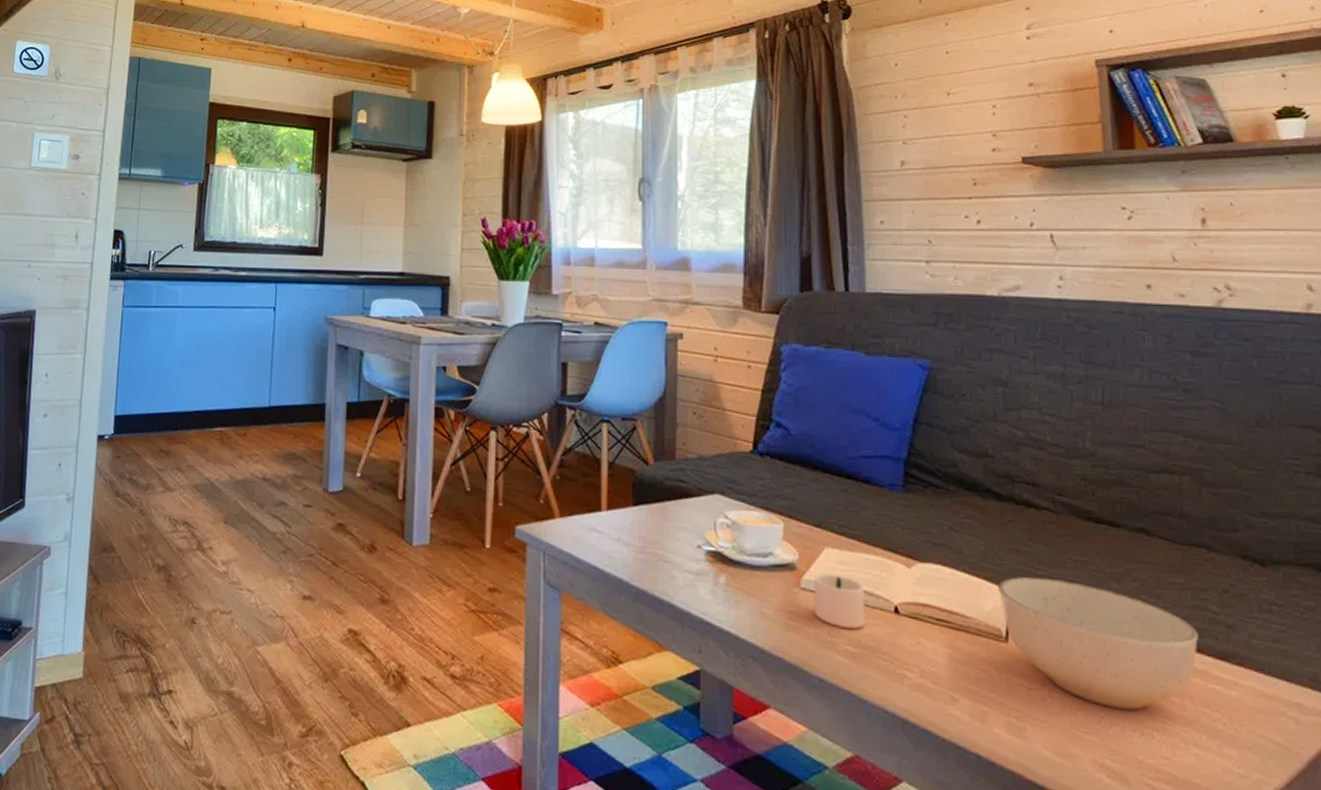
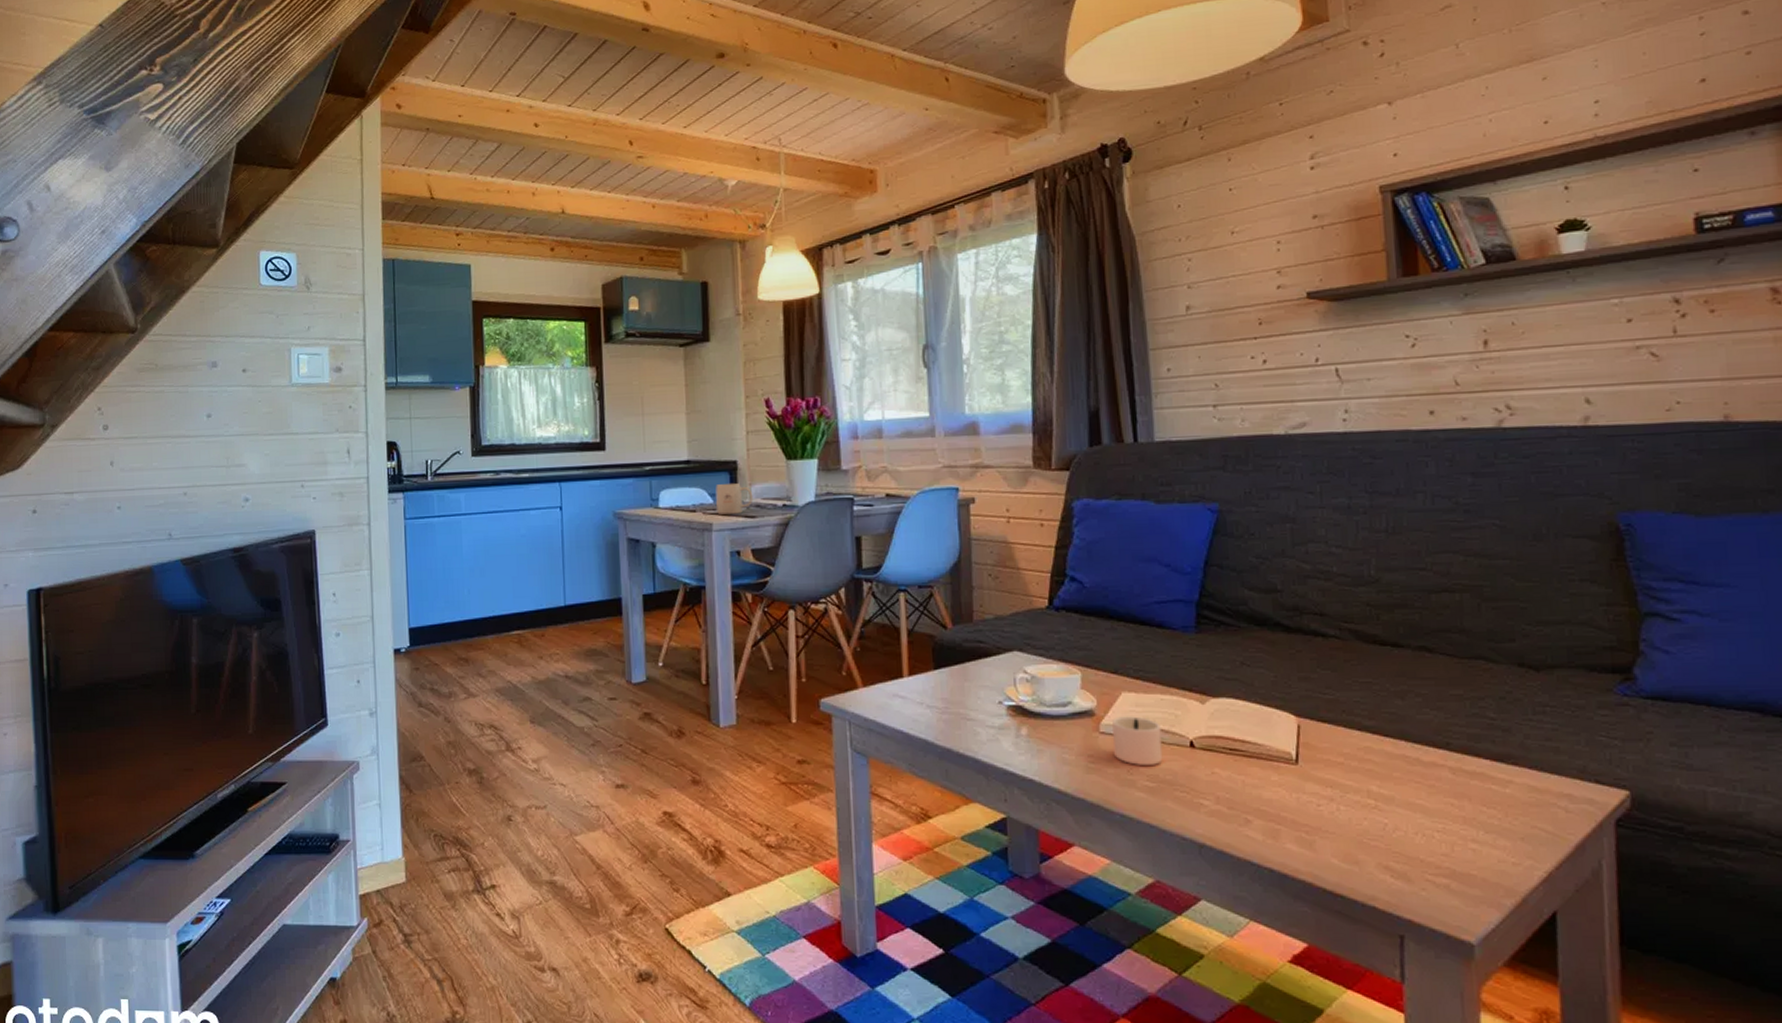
mug: none [425,298,463,329] -> present [714,483,753,515]
bowl: present [998,576,1200,710] -> none [1288,701,1478,814]

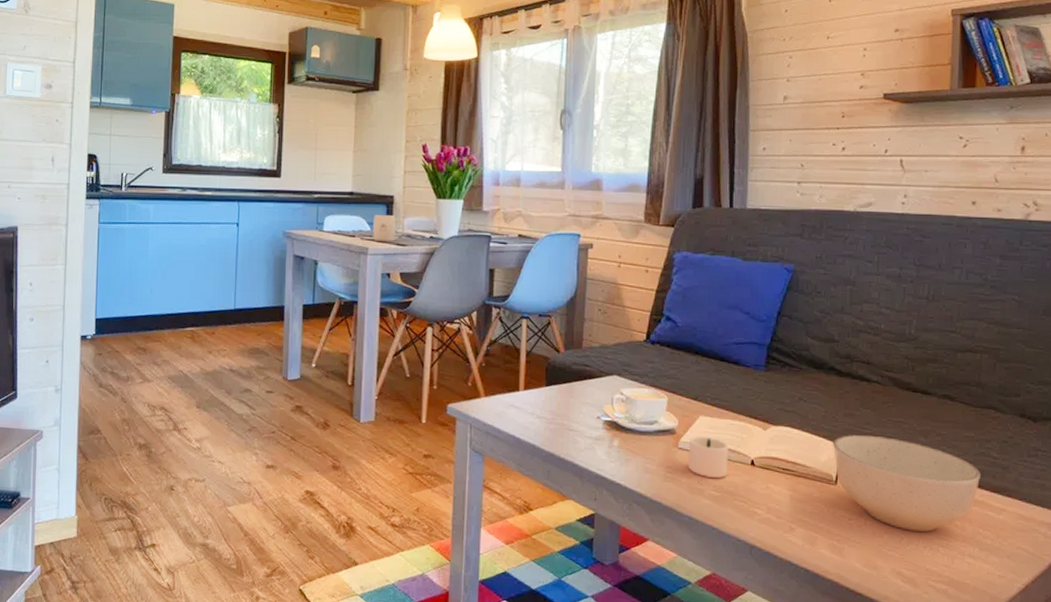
bowl: none [1288,701,1478,814] -> present [833,434,982,532]

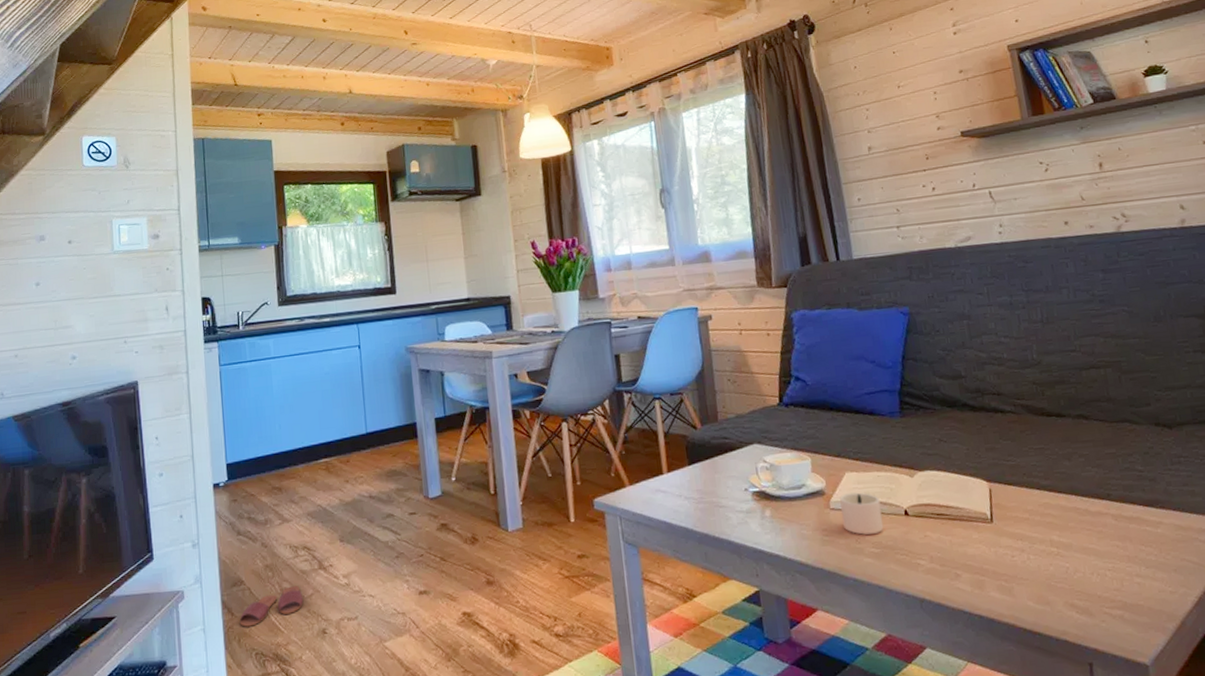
slippers: none [93,442,156,473] -> present [239,586,304,627]
mug: present [372,215,405,242] -> none [492,315,526,344]
bowl: present [833,434,982,532] -> none [980,465,1131,559]

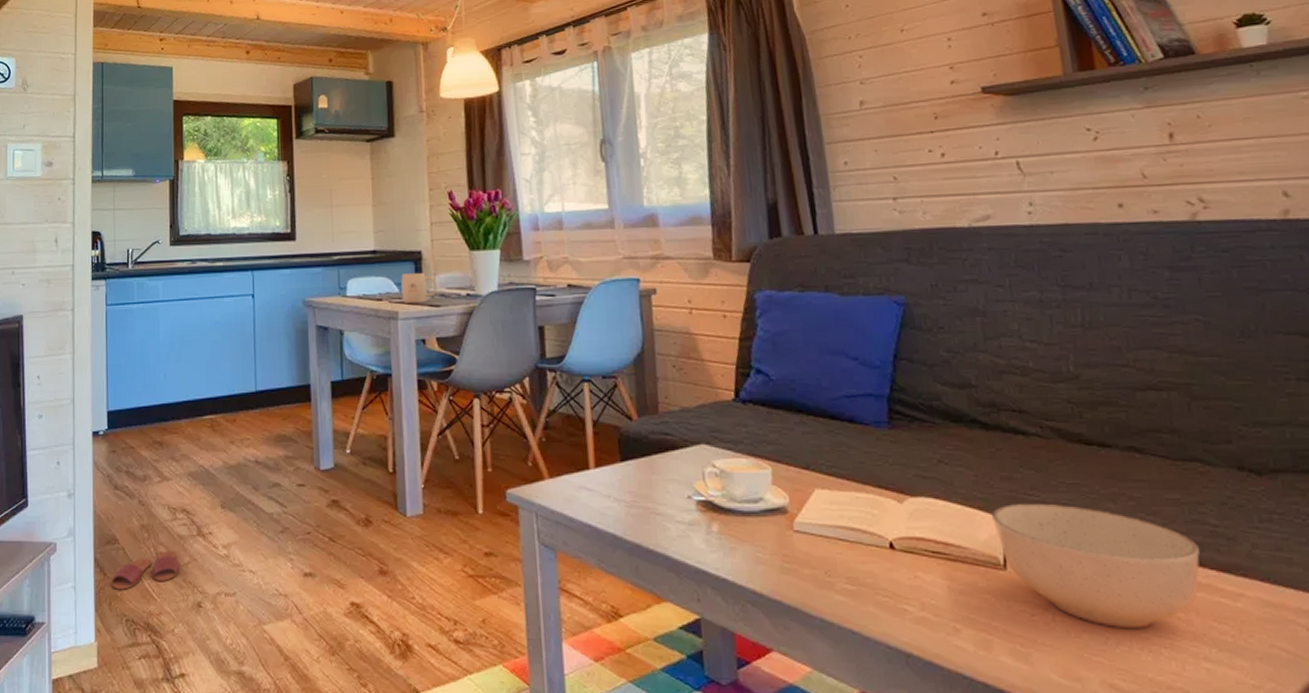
mug: none [492,315,526,344] -> present [400,273,438,303]
candle: present [840,492,884,535] -> none [806,514,862,567]
bowl: none [980,465,1131,559] -> present [992,503,1201,628]

